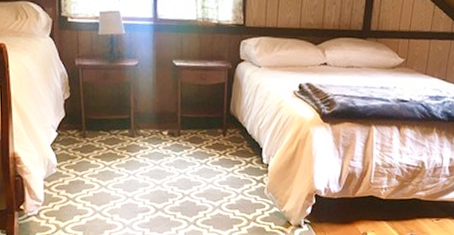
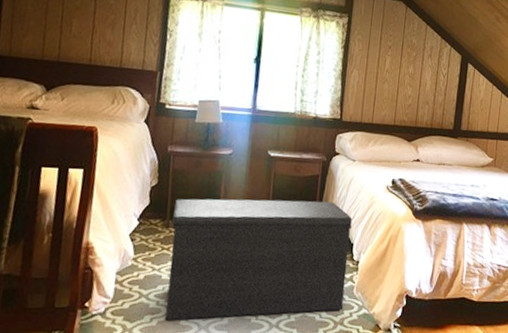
bench: none [88,108,260,220] -> present [165,198,352,321]

